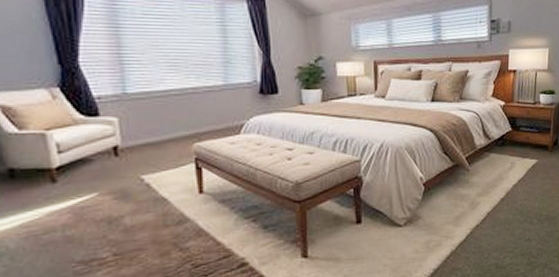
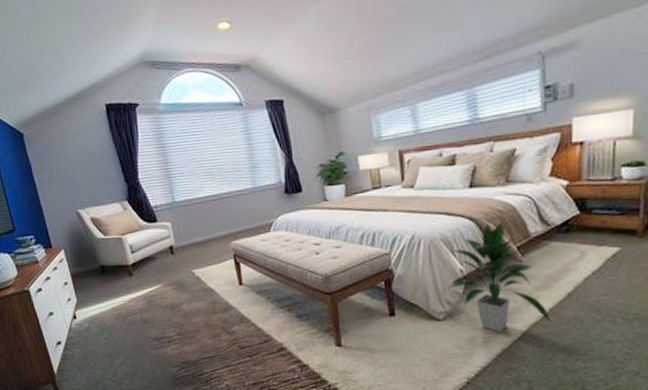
indoor plant: none [409,133,489,235] -> present [448,221,552,332]

